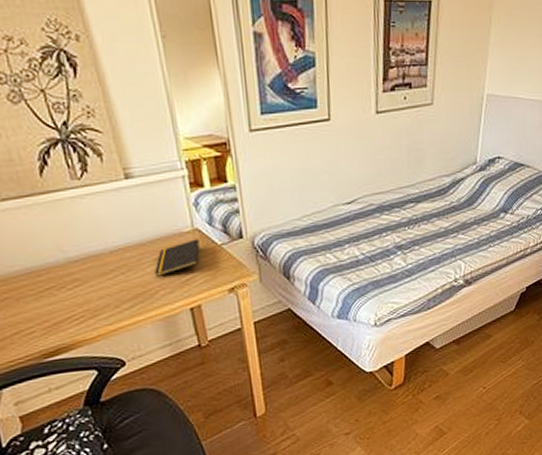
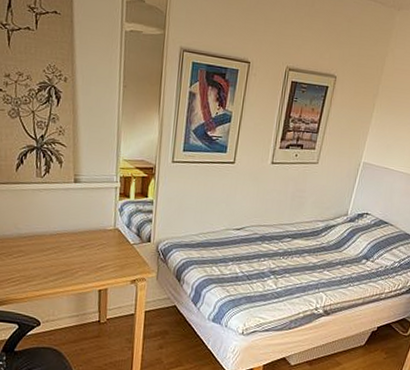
notepad: present [155,239,200,277] -> none [79,236,117,261]

